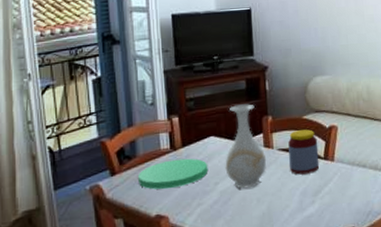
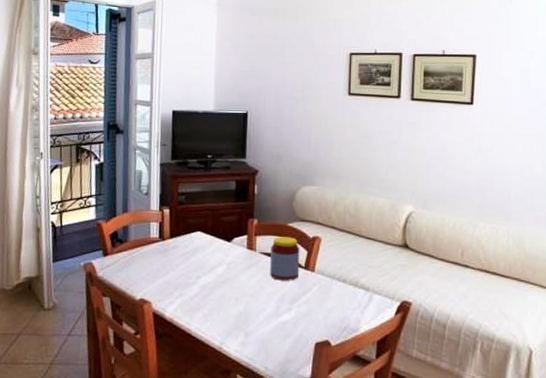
plate: present [137,158,208,190] -> none [126,249,193,275]
vase: present [225,104,266,189] -> none [208,204,247,287]

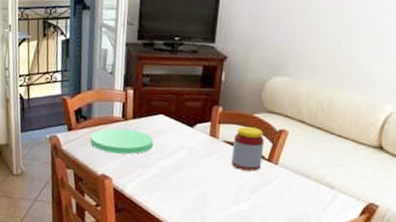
plate: none [126,249,193,275] -> present [90,128,154,155]

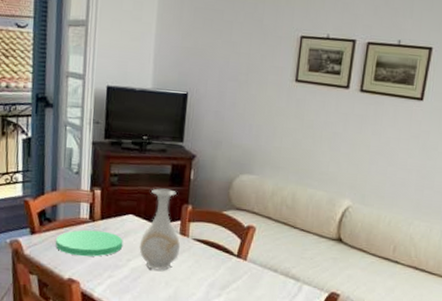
vase: none [169,89,210,171] -> present [139,188,180,271]
jar: present [231,126,265,172] -> none [202,224,234,268]

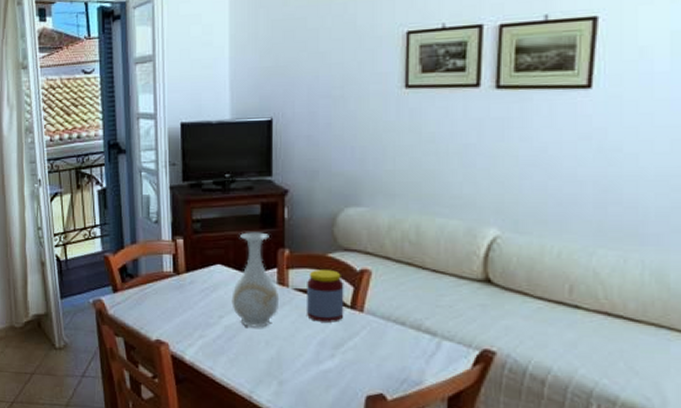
plate: present [55,229,123,257] -> none [139,284,213,314]
jar: none [202,224,234,268] -> present [307,270,344,323]

